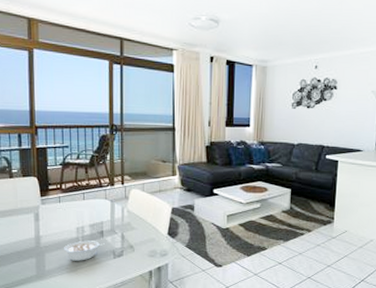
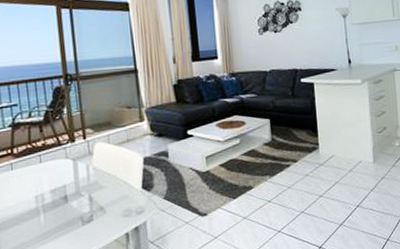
legume: present [64,240,105,261] -> none [22,208,70,236]

